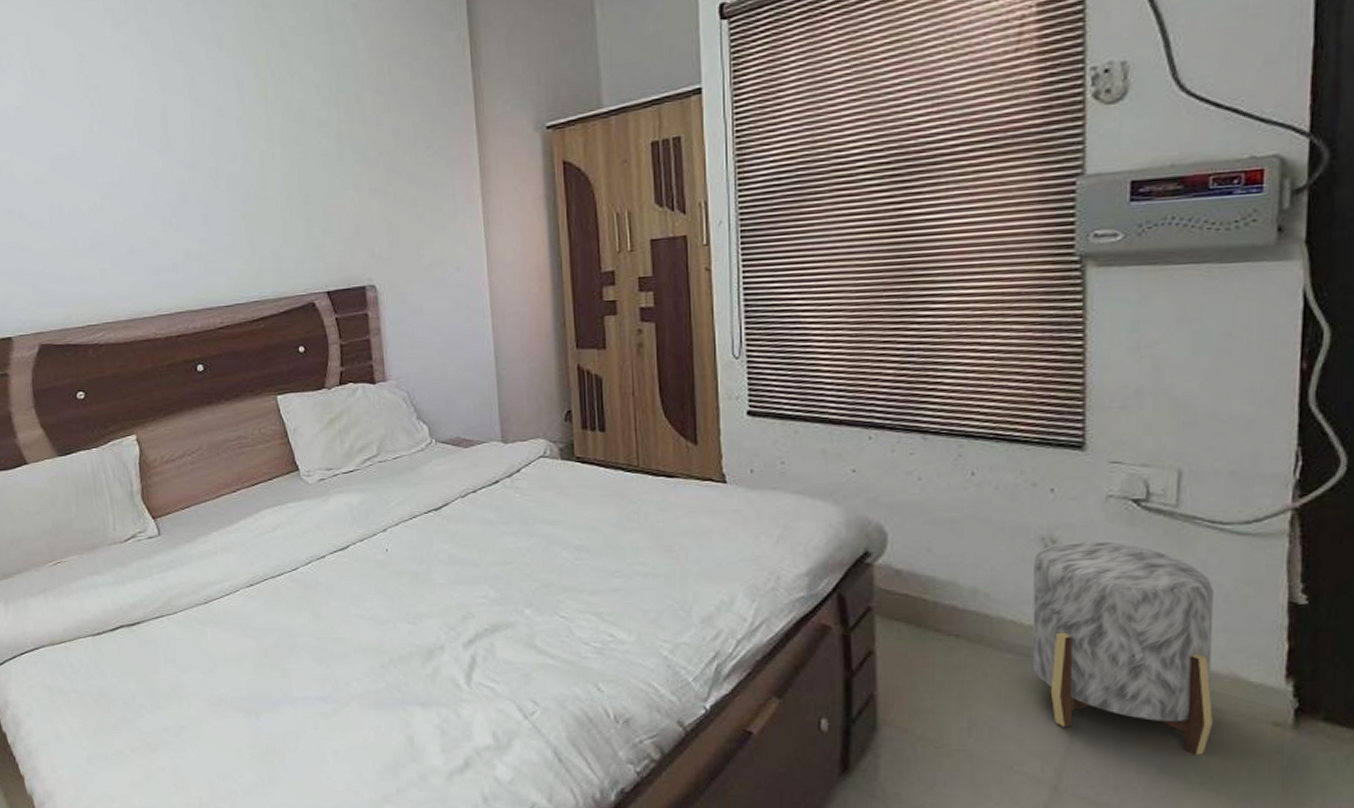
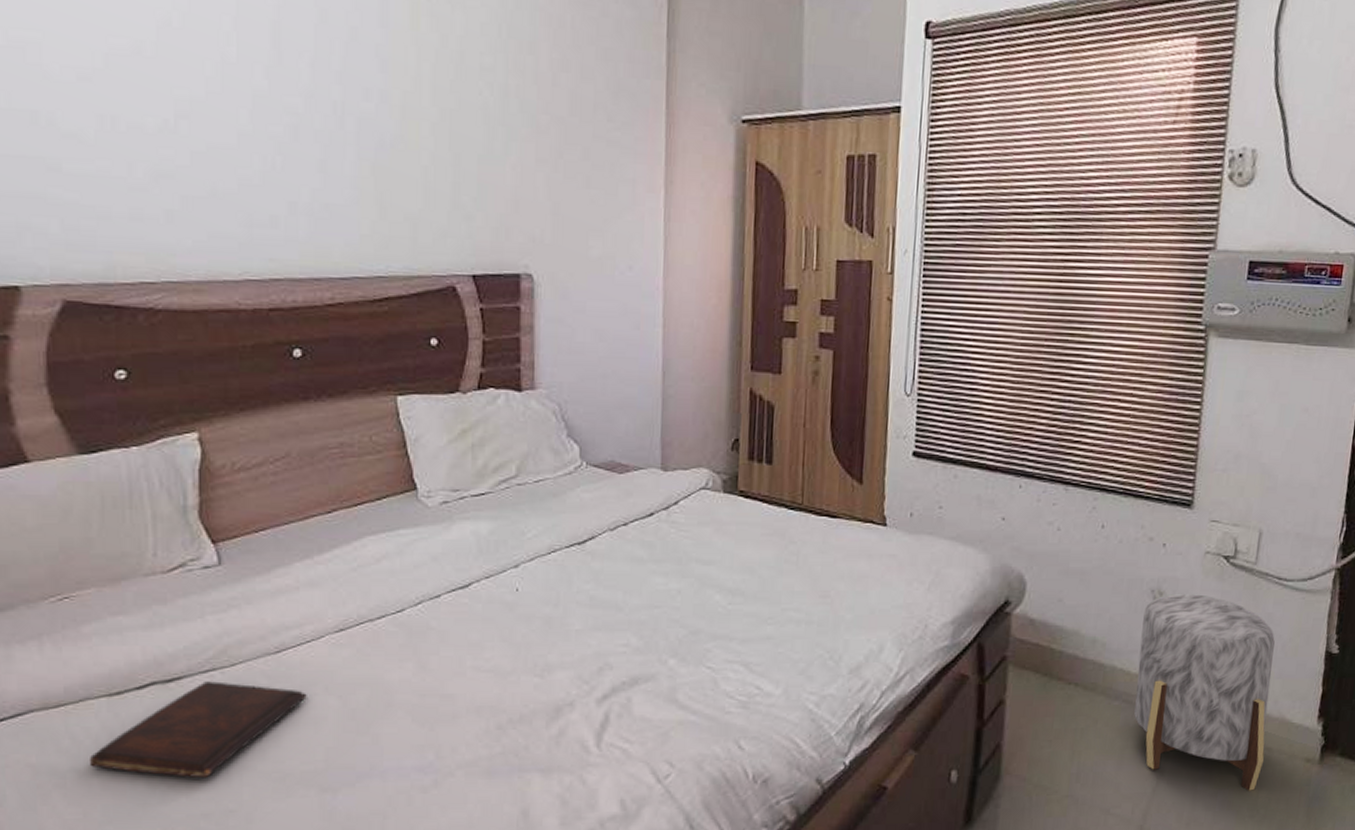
book: none [83,625,231,701] -> present [88,681,307,779]

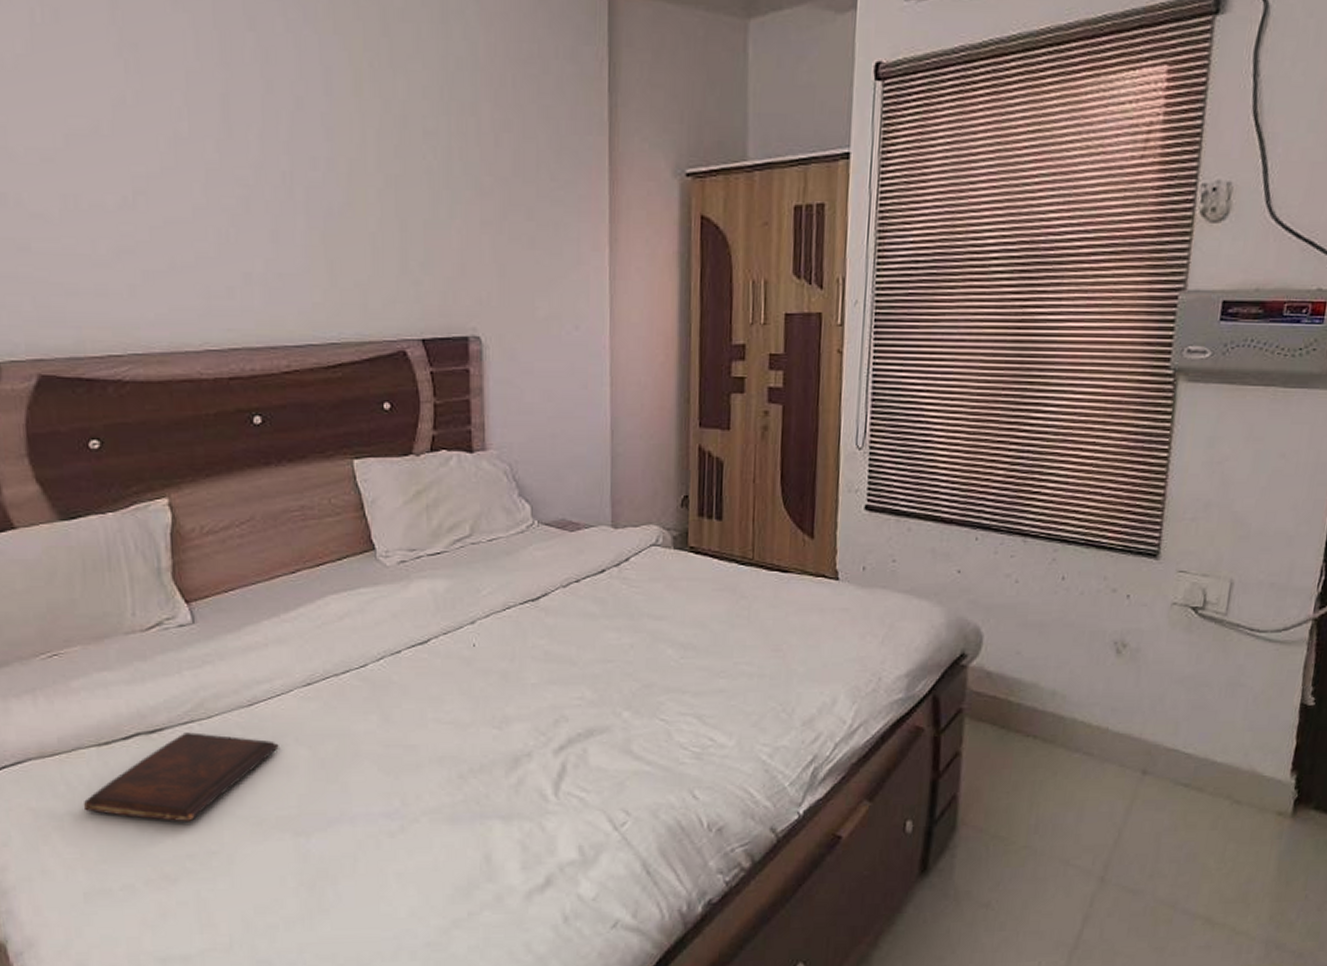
stool: present [1134,593,1275,791] -> none [1095,645,1246,844]

